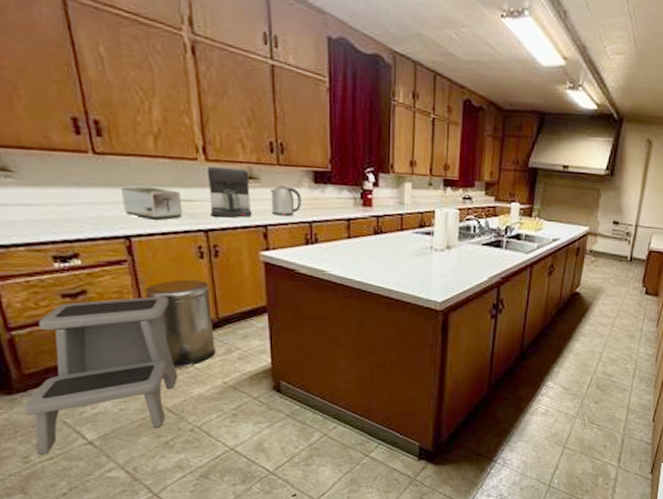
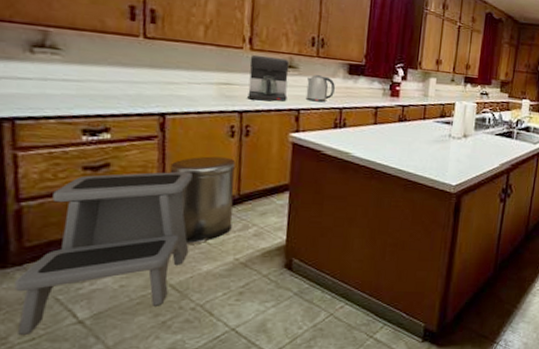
toaster: present [120,186,183,220] -> none [163,68,222,100]

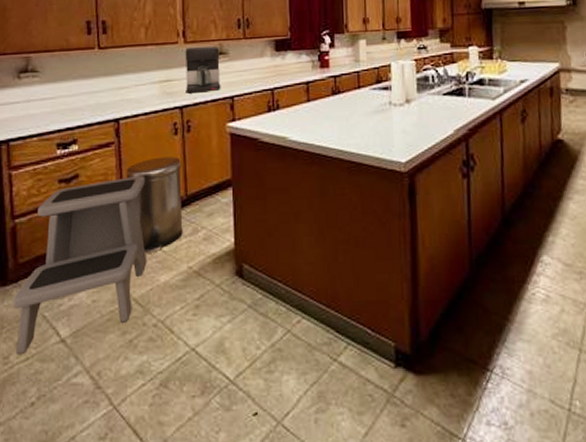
kettle: present [305,75,335,103] -> none [238,57,264,86]

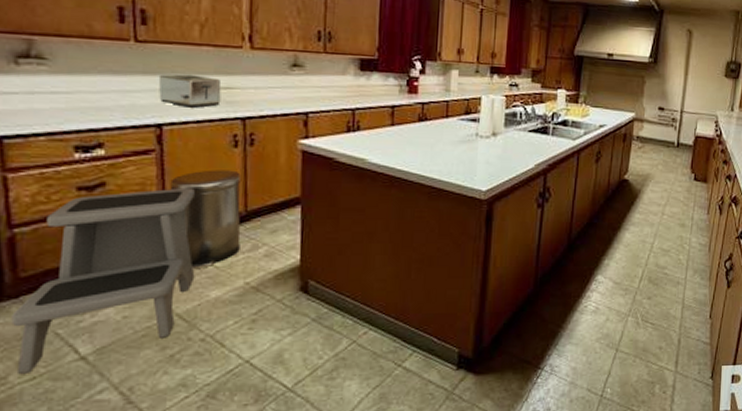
toaster: none [115,72,163,102] -> present [158,74,222,108]
coffee maker: present [185,46,221,93] -> none [250,54,294,106]

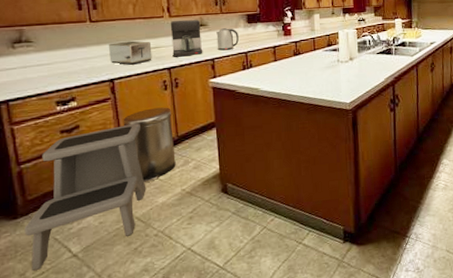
coffee maker: none [250,54,294,106] -> present [170,20,203,57]
kettle: none [314,73,346,104] -> present [216,28,239,51]

